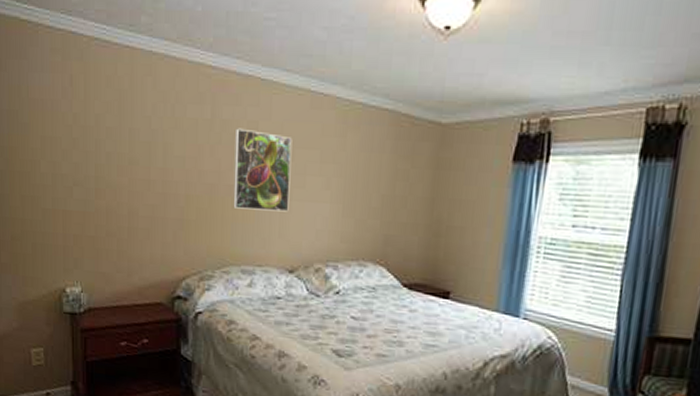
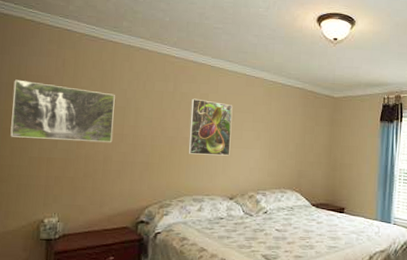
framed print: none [16,105,138,192] -> present [10,79,115,143]

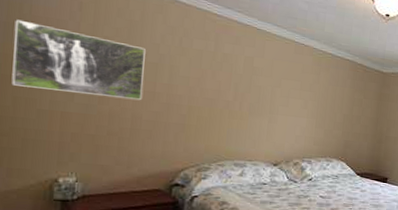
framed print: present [188,98,233,156] -> none [229,60,280,123]

